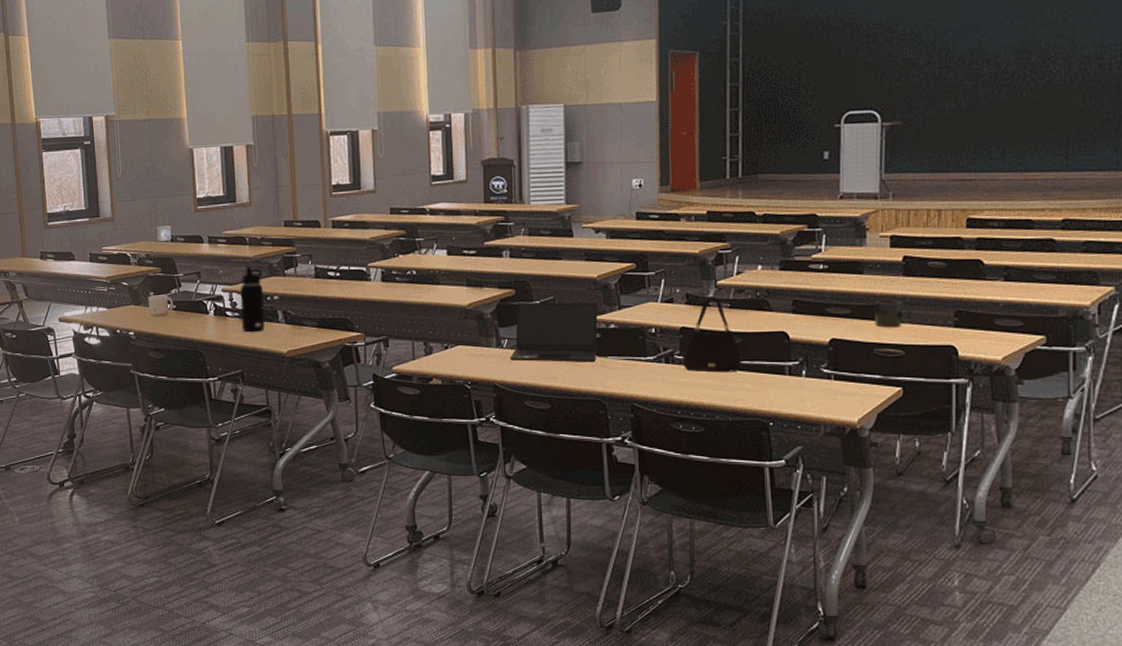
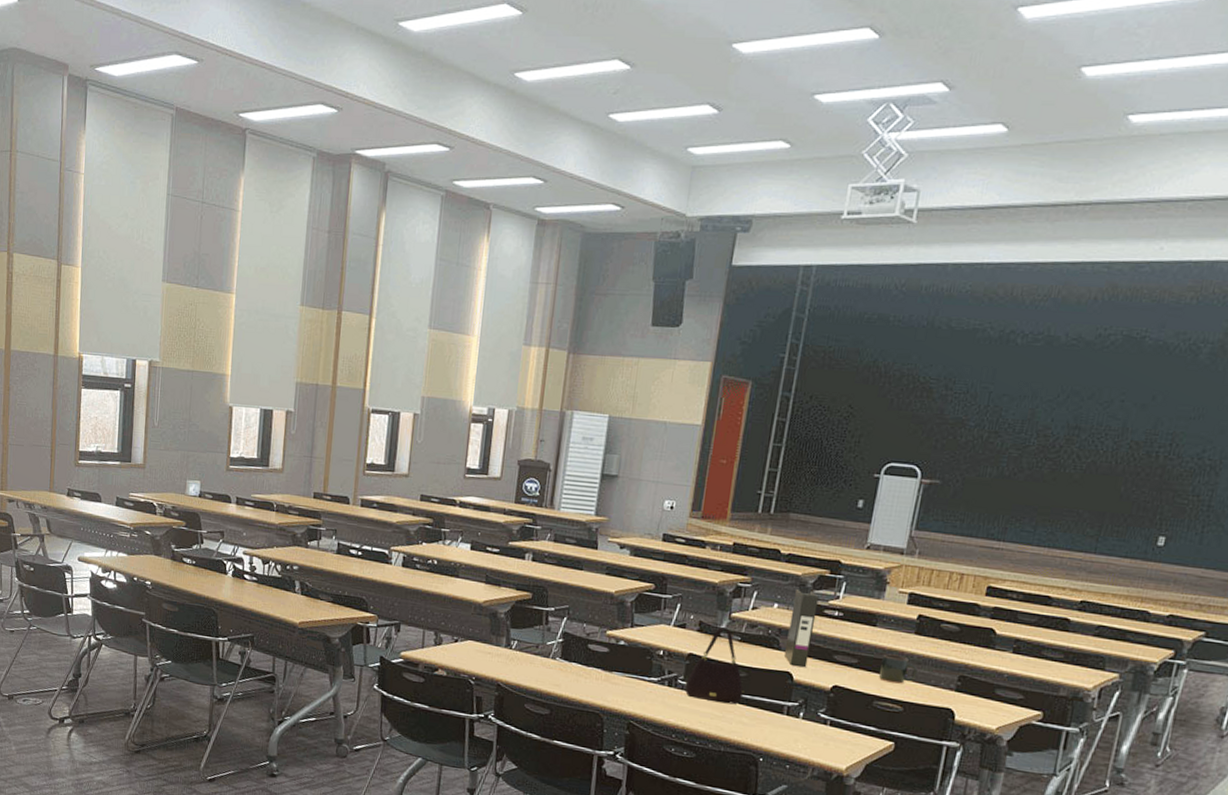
mug: present [148,295,174,317] -> none [168,547,194,571]
water bottle: present [240,265,265,333] -> none [258,532,285,599]
laptop: present [511,302,598,362] -> none [517,606,611,675]
binder: none [775,248,802,324] -> present [783,589,819,667]

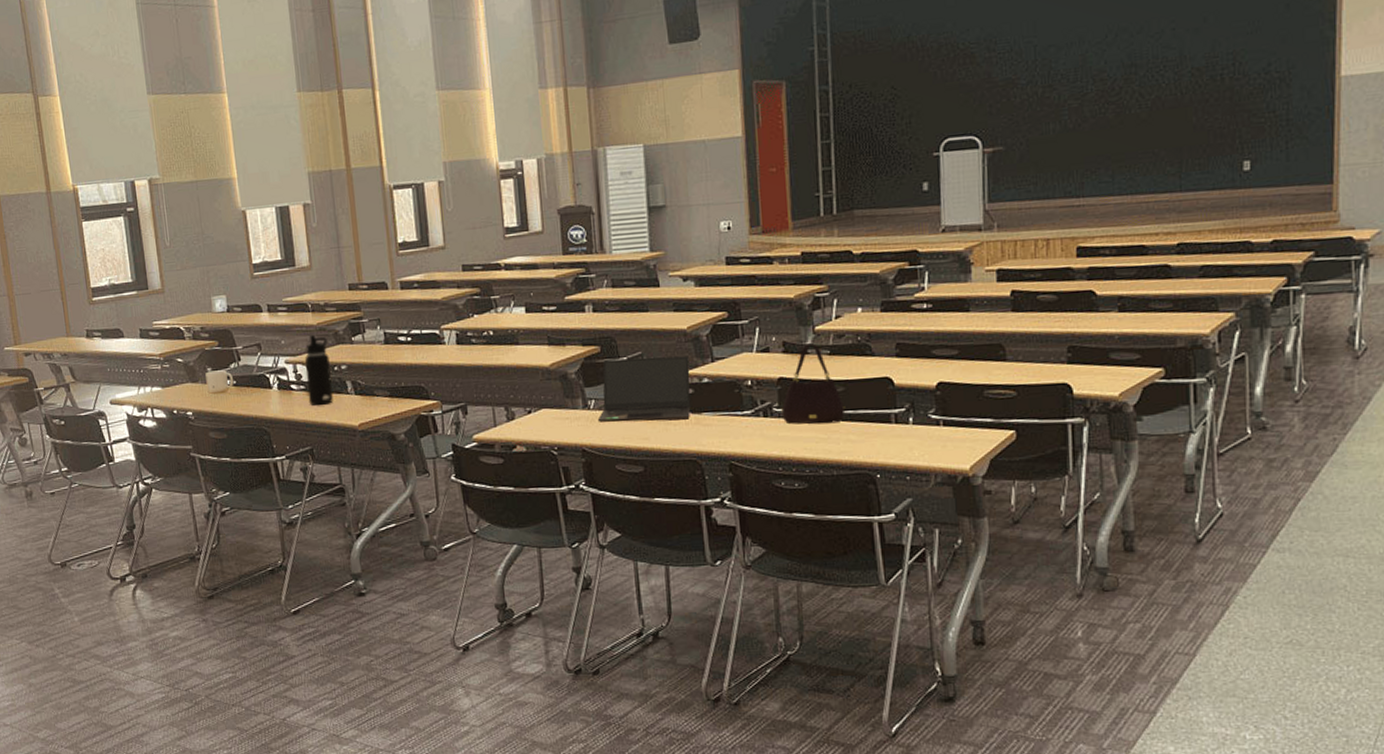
mug: none [168,547,194,571] -> present [205,370,234,395]
water bottle: none [258,532,285,599] -> present [304,334,333,406]
laptop: none [517,606,611,675] -> present [599,356,691,423]
binder: present [783,589,819,667] -> none [877,287,906,369]
mug: present [879,654,918,684] -> none [983,337,1023,368]

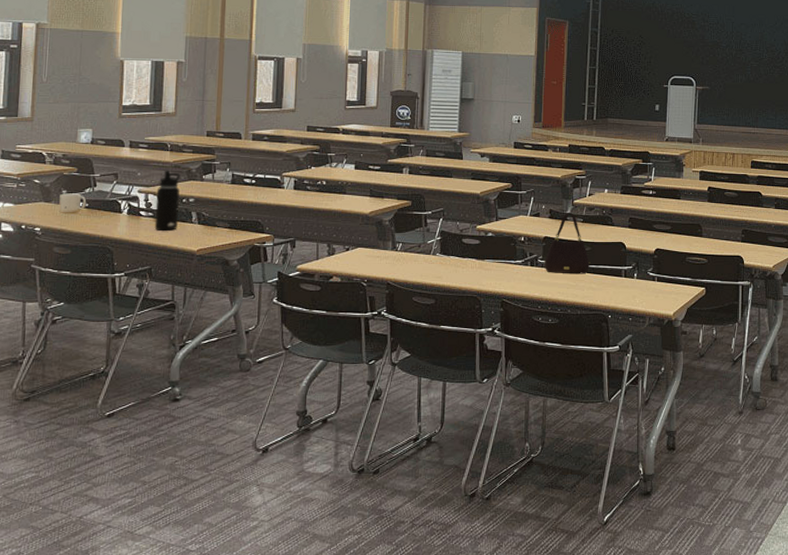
laptop: present [599,356,691,423] -> none [403,211,479,264]

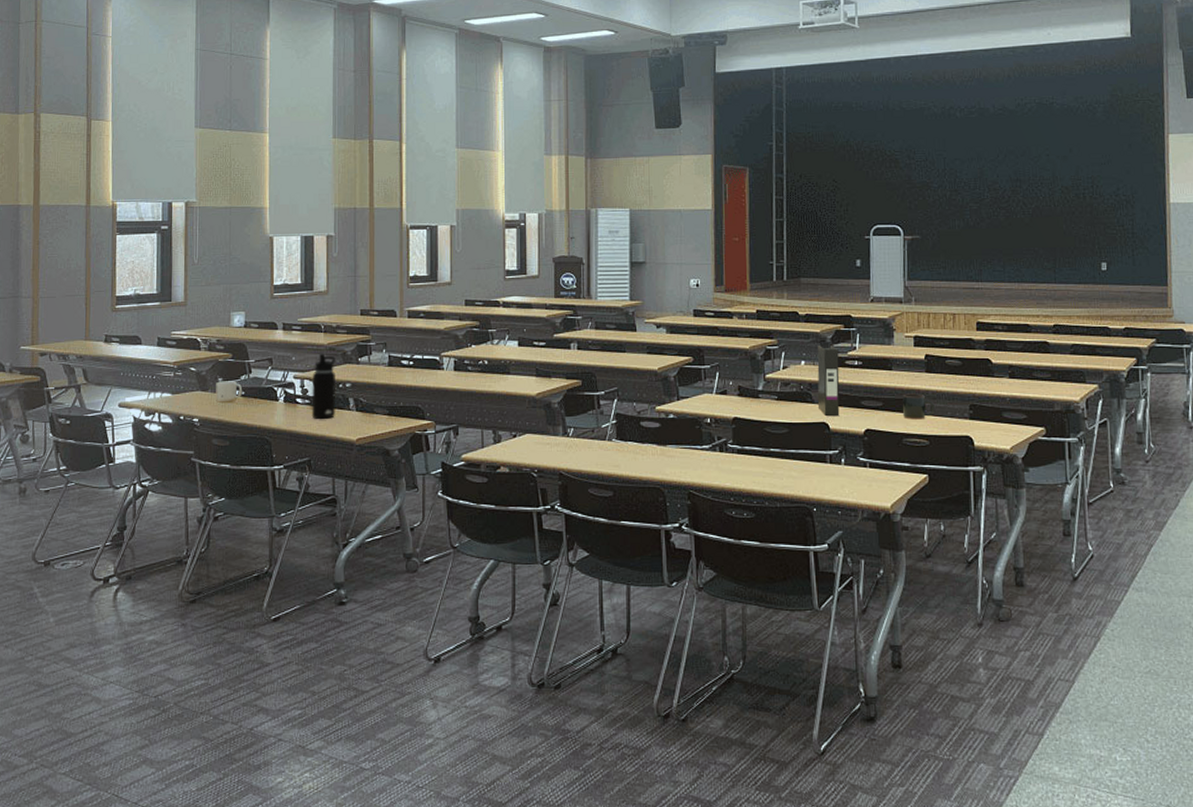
handbag: present [543,213,591,274] -> none [733,389,789,461]
binder: none [616,177,637,237] -> present [817,345,840,416]
mug: none [688,219,713,241] -> present [903,393,935,420]

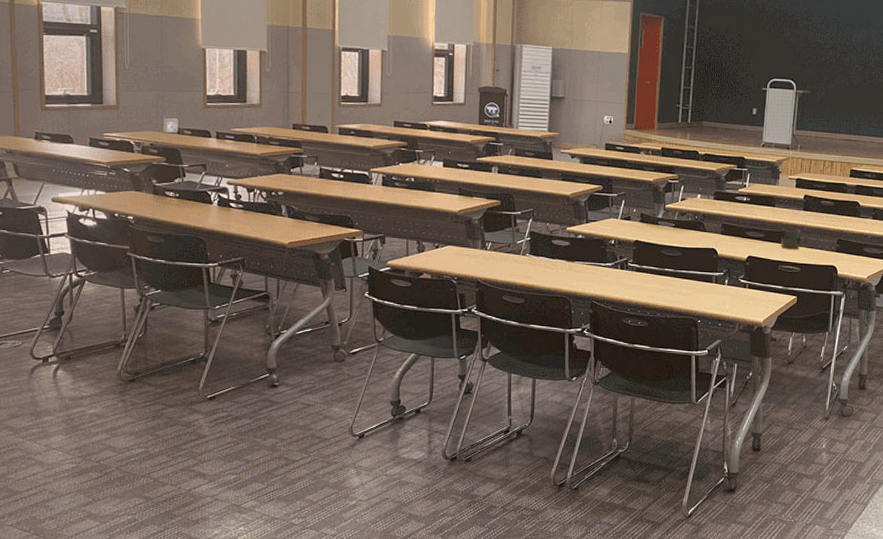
mug: present [216,381,243,404] -> none [150,183,177,204]
water bottle: present [311,353,335,420] -> none [245,162,268,224]
binder: present [817,345,840,416] -> none [708,182,731,243]

